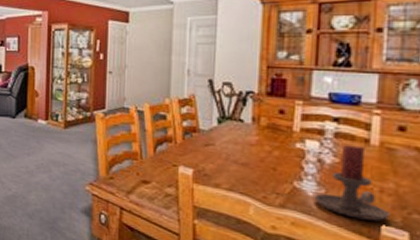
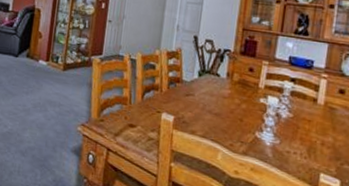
candle holder: present [314,145,390,221] -> none [270,102,327,170]

